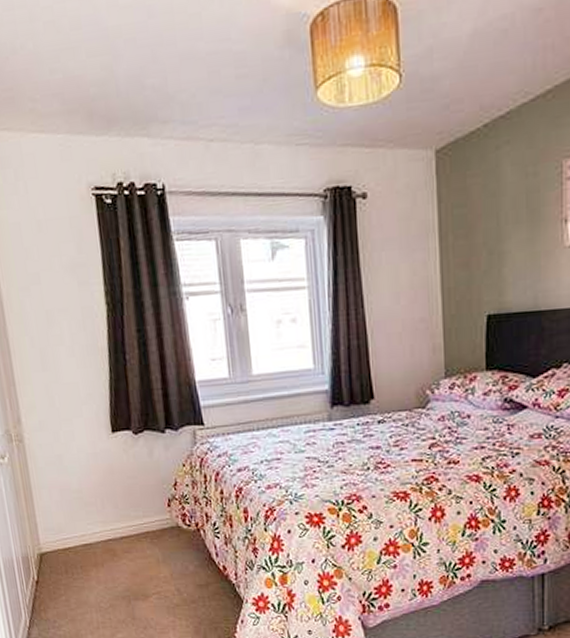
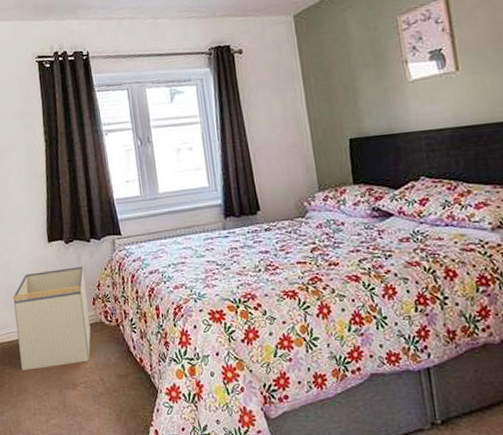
storage bin: none [68,462,166,580] -> present [13,267,91,370]

